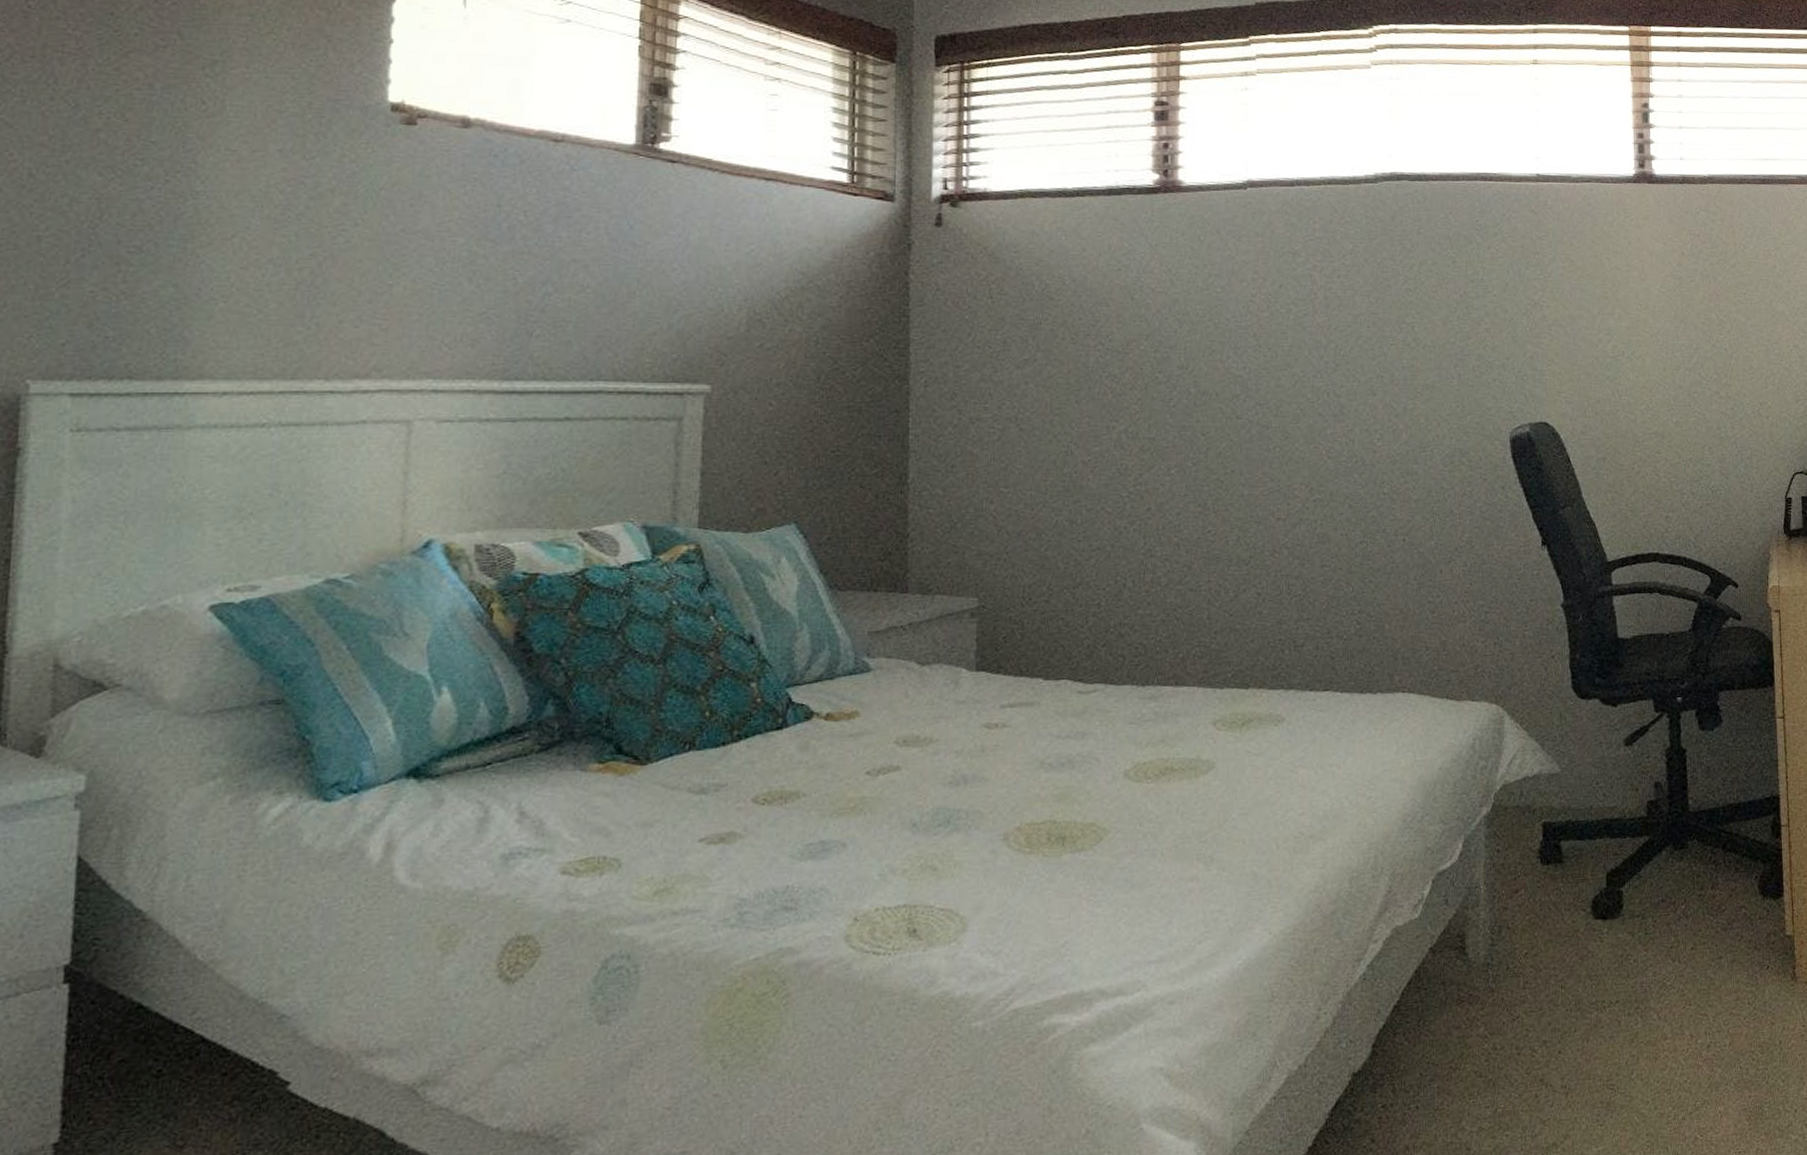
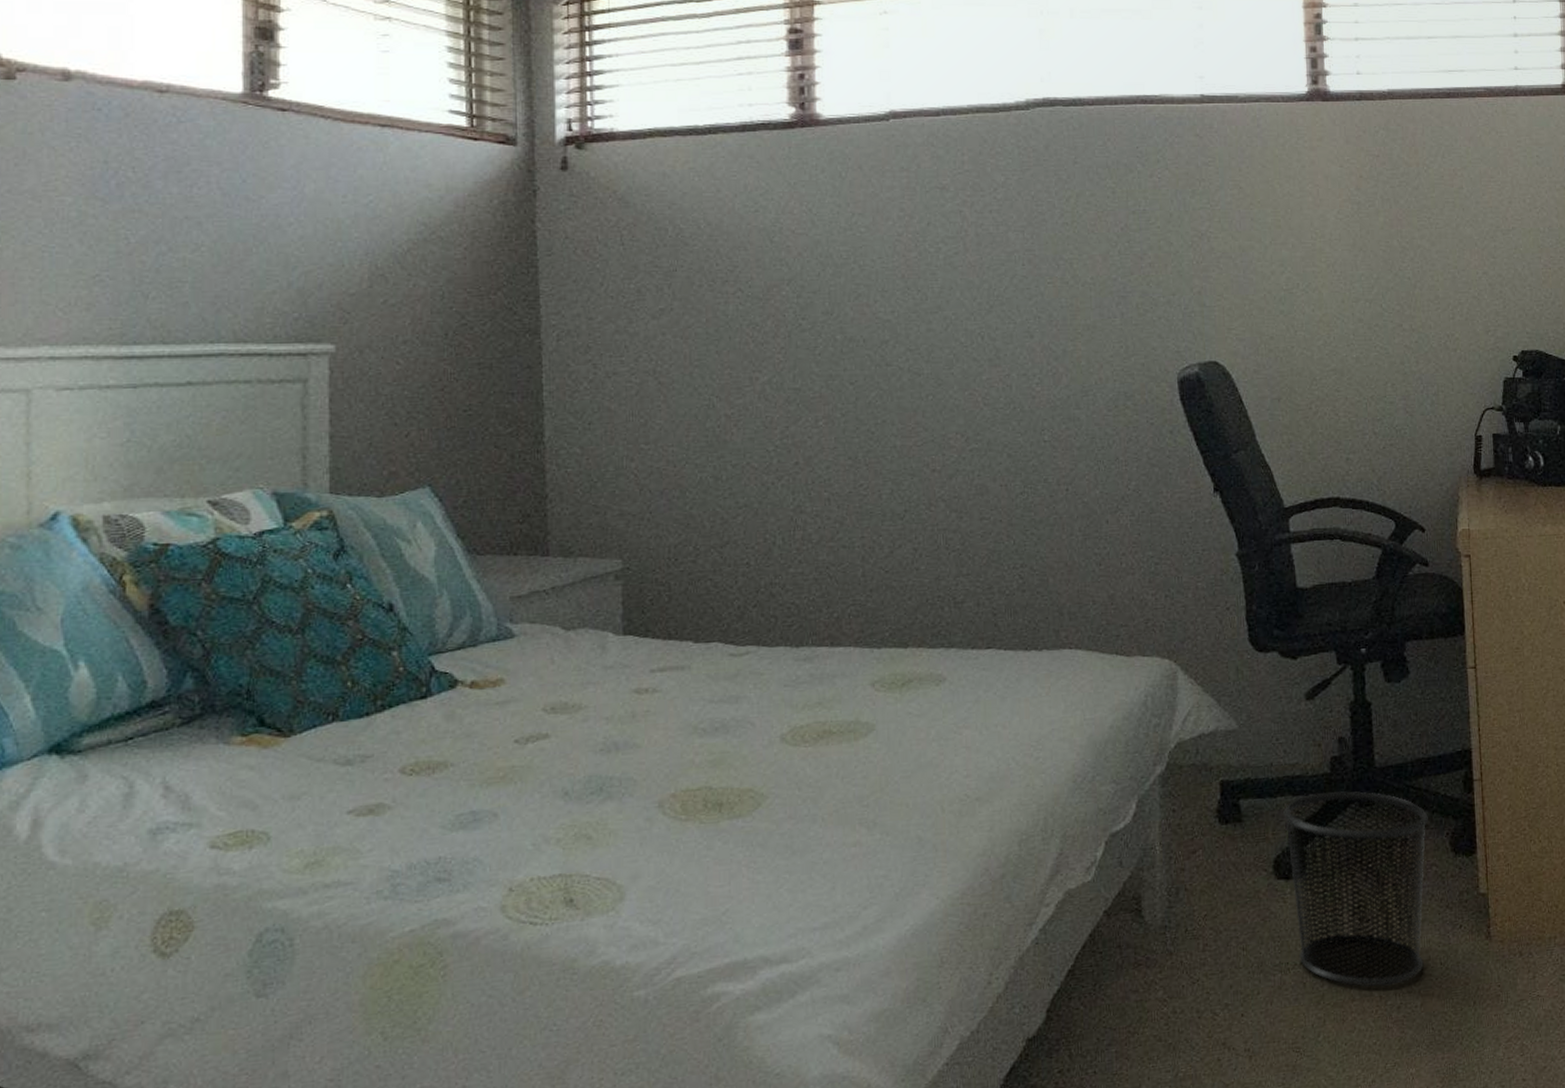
waste bin: none [1602,834,1738,1026] -> present [1283,791,1428,987]

